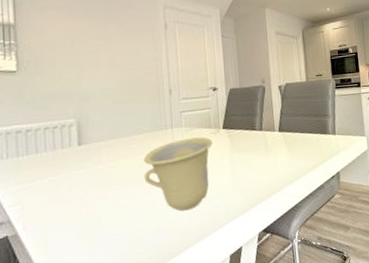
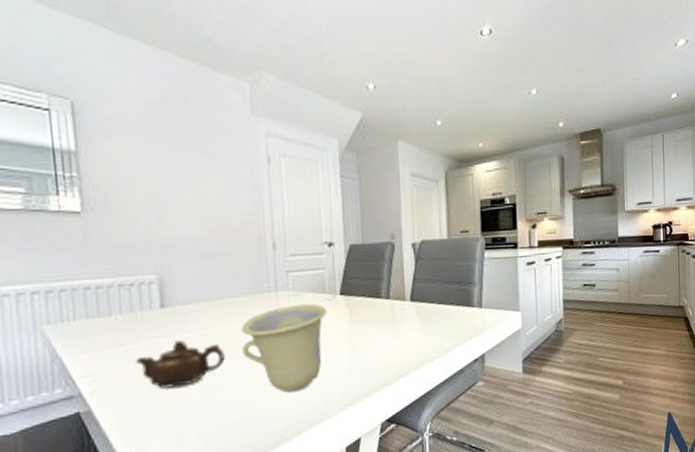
teapot: none [56,171,130,213] -> present [135,340,225,389]

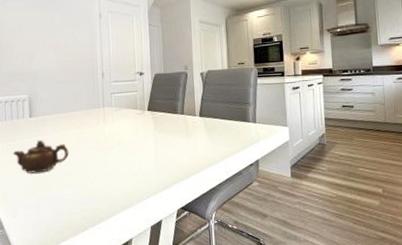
cup: present [241,303,327,393] -> none [80,117,138,182]

